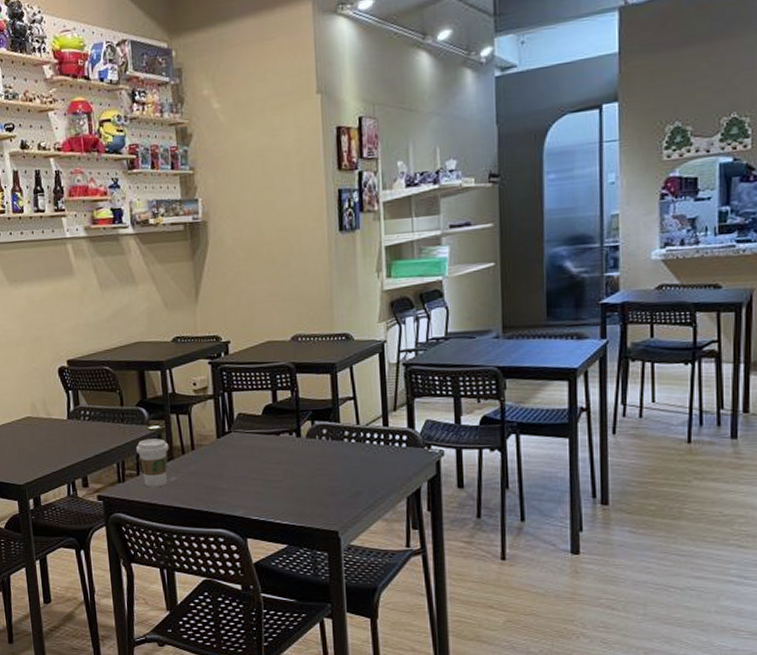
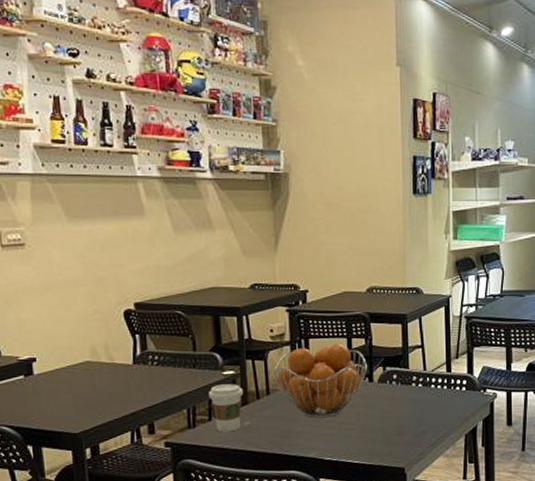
fruit basket: none [197,397,294,475] -> present [273,344,367,419]

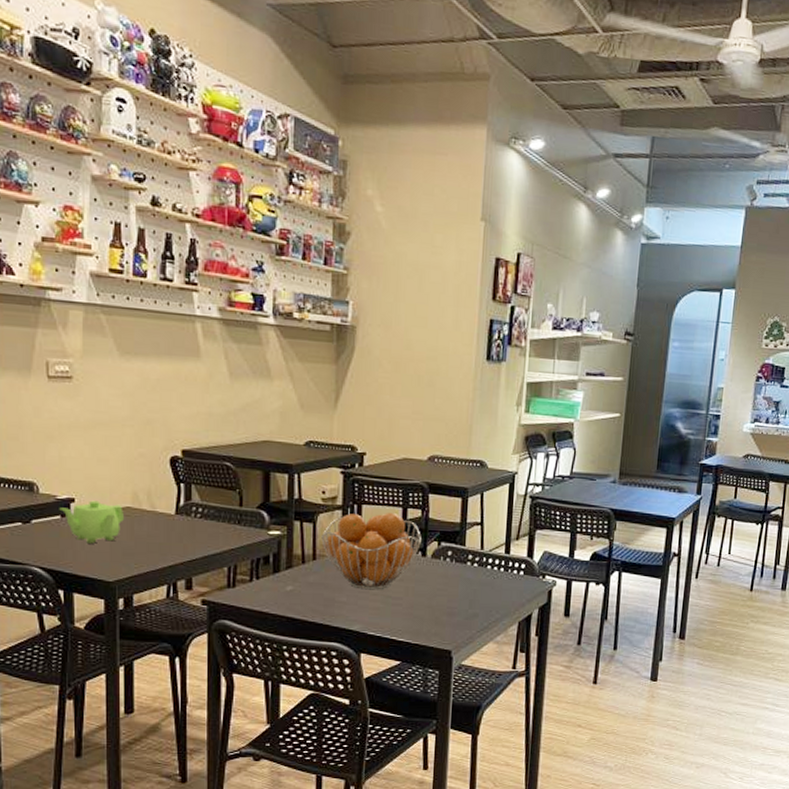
teapot: none [22,358,84,399] -> present [59,500,124,544]
coffee cup: present [209,384,244,433] -> none [252,544,289,596]

